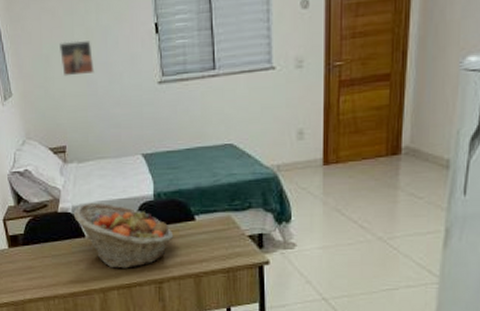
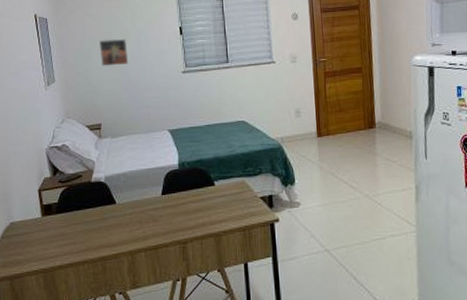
fruit basket: present [73,203,174,268] -> none [105,173,196,232]

